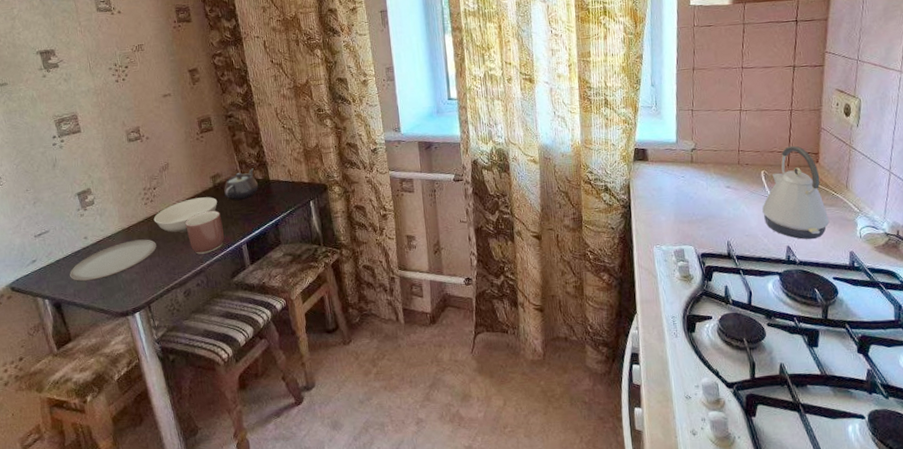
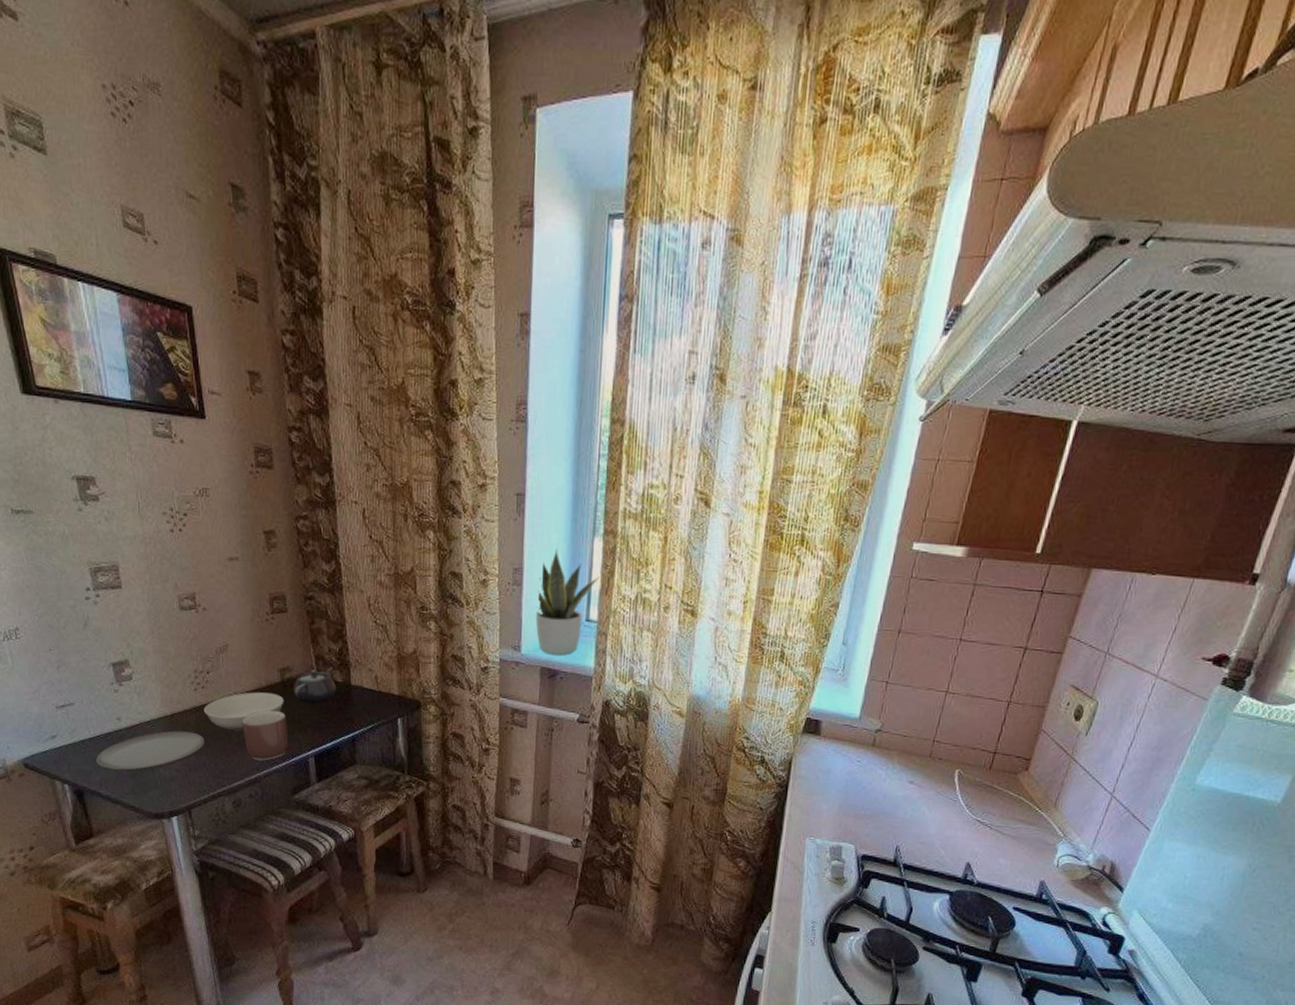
potted plant: none [407,48,455,132] -> present [535,549,601,657]
kettle: present [761,145,830,239] -> none [945,745,1026,859]

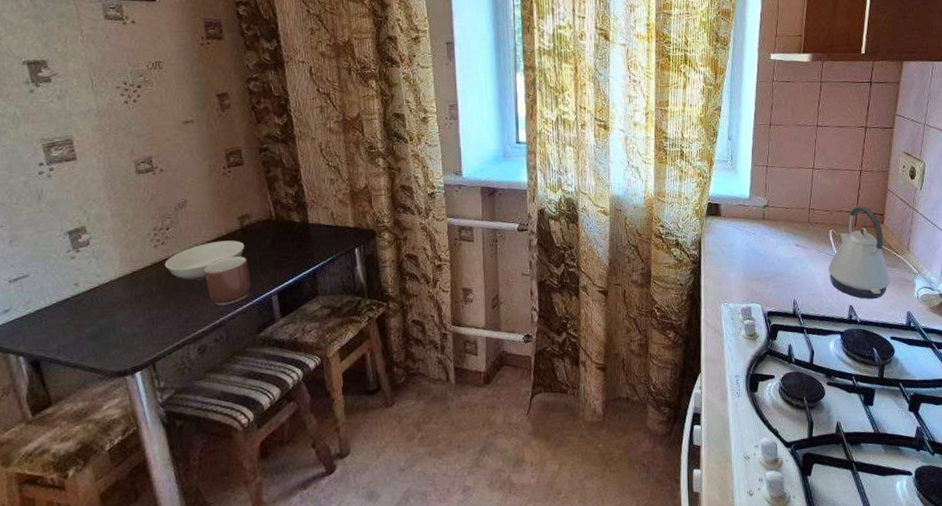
plate: present [96,731,204,772] -> none [53,287,167,336]
teapot: present [292,667,337,704] -> none [252,209,296,246]
potted plant: present [535,549,601,657] -> none [472,85,525,177]
kettle: none [945,745,1026,859] -> present [828,206,890,299]

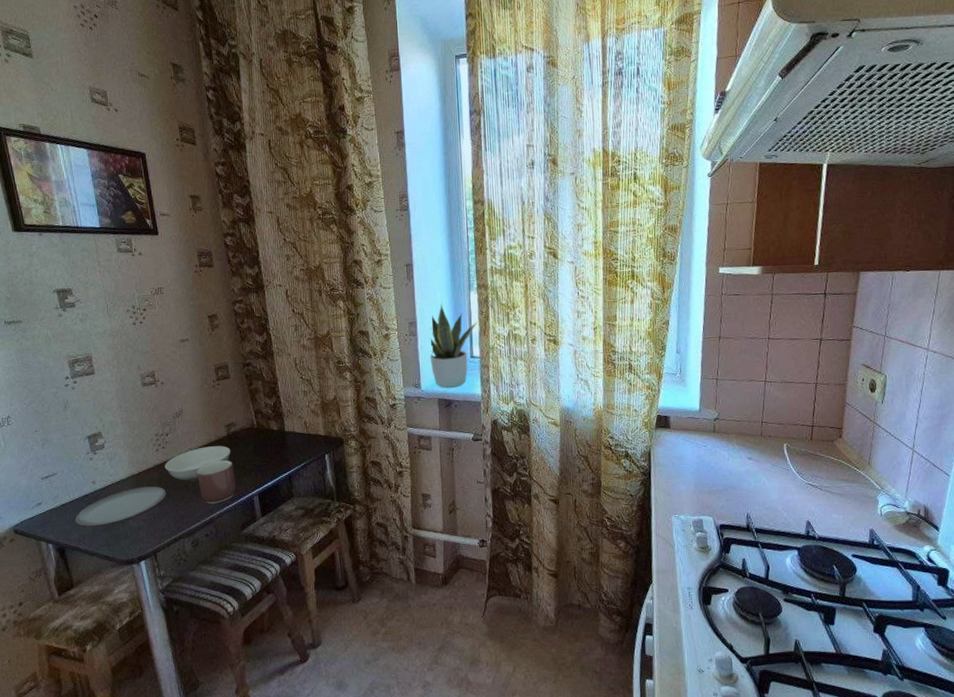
plate: none [53,287,167,336] -> present [75,486,166,527]
potted plant: none [472,85,525,177] -> present [430,304,479,389]
kettle: present [828,206,890,299] -> none [782,419,851,515]

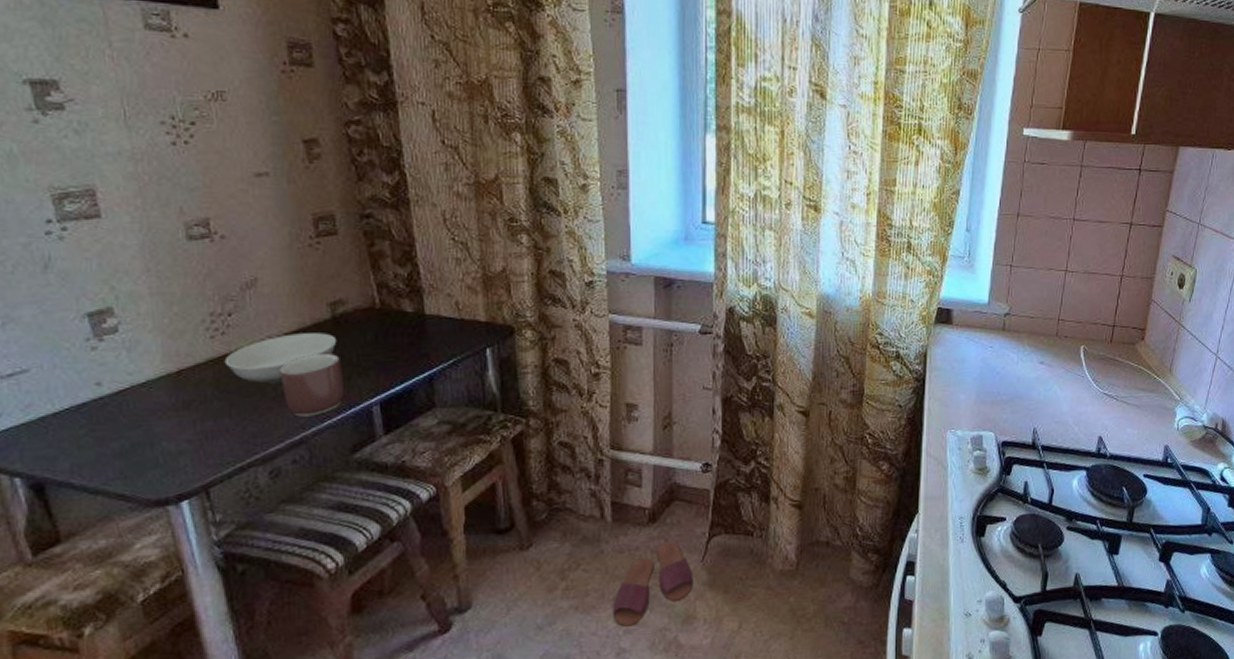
plate: present [75,486,166,527] -> none [64,390,227,452]
slippers: none [418,599,477,665] -> present [612,540,693,627]
potted plant: present [430,304,479,389] -> none [645,147,716,264]

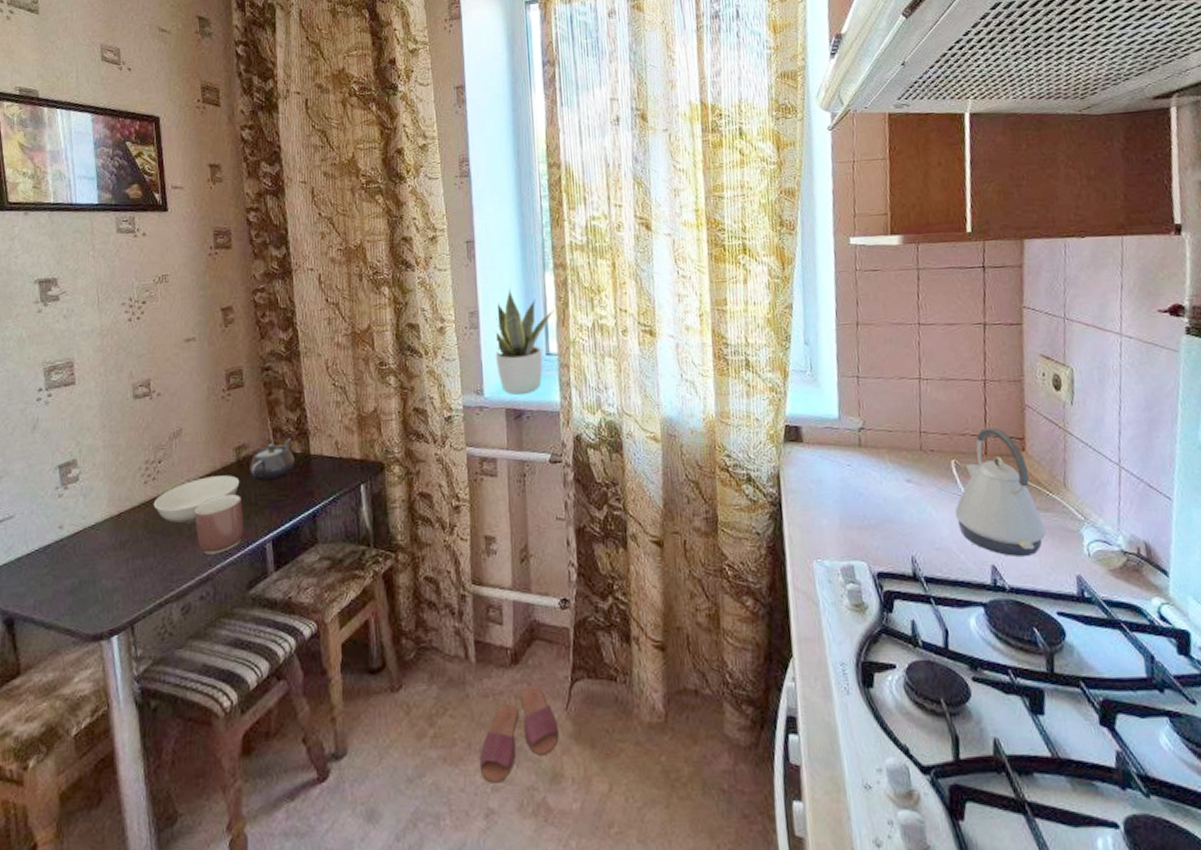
teapot: none [347,295,407,342] -> present [249,438,296,482]
potted plant: none [645,147,716,264] -> present [495,288,556,396]
kettle: none [1075,318,1148,429] -> present [954,427,1046,557]

